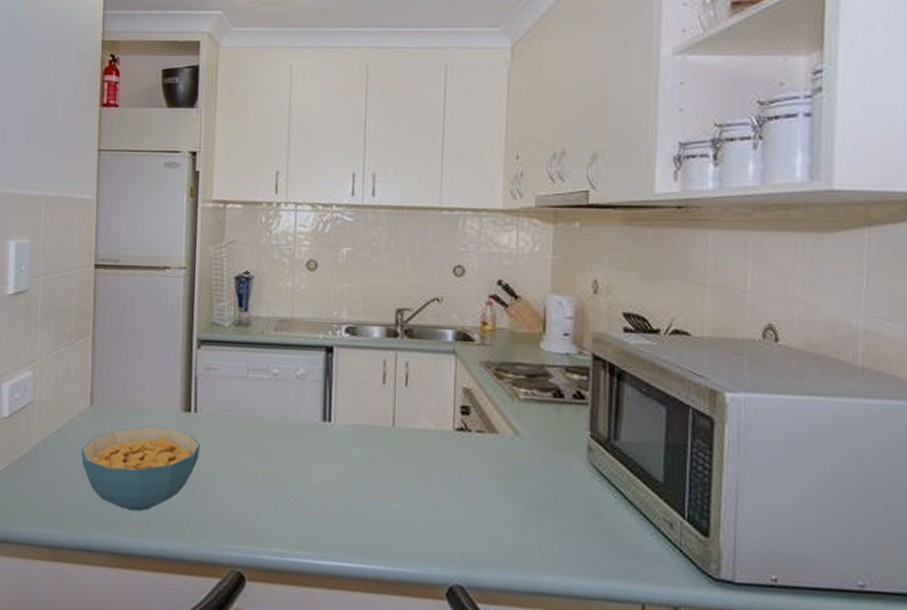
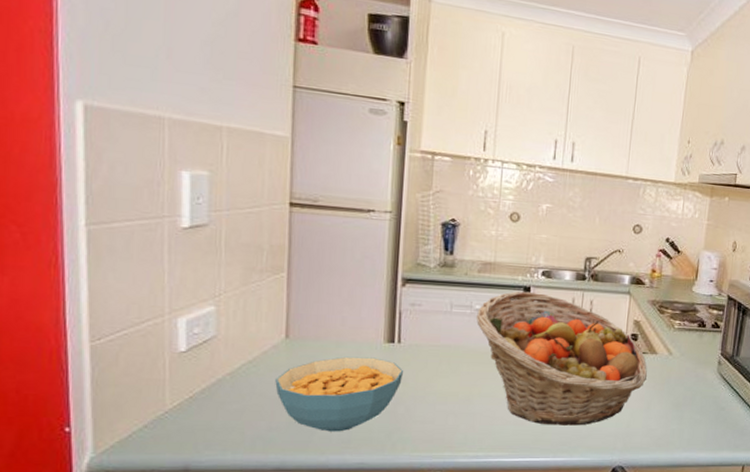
fruit basket: none [274,351,486,525] -> present [475,291,647,426]

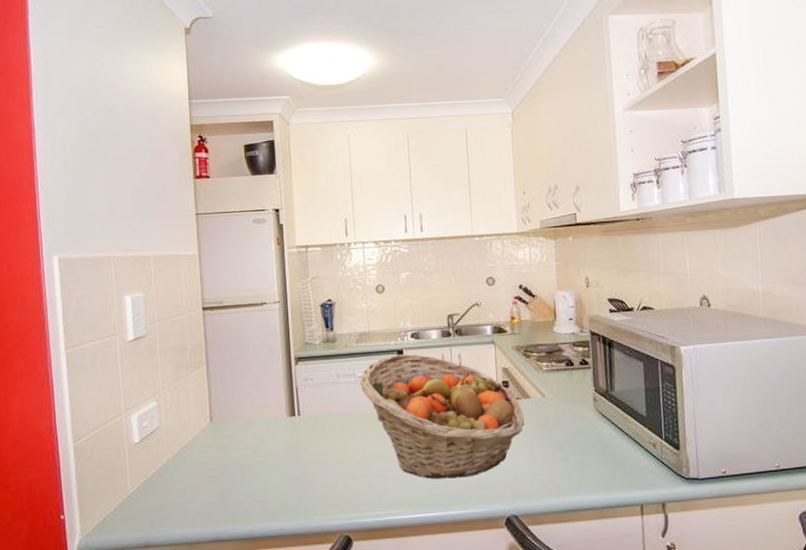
cereal bowl: present [275,356,403,432] -> none [206,431,306,502]

